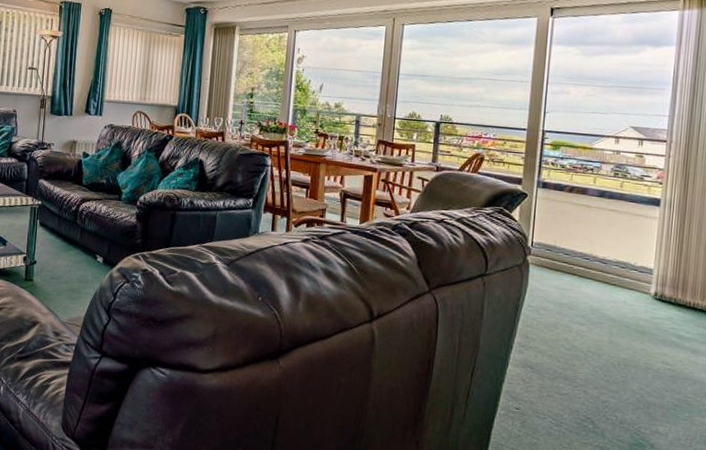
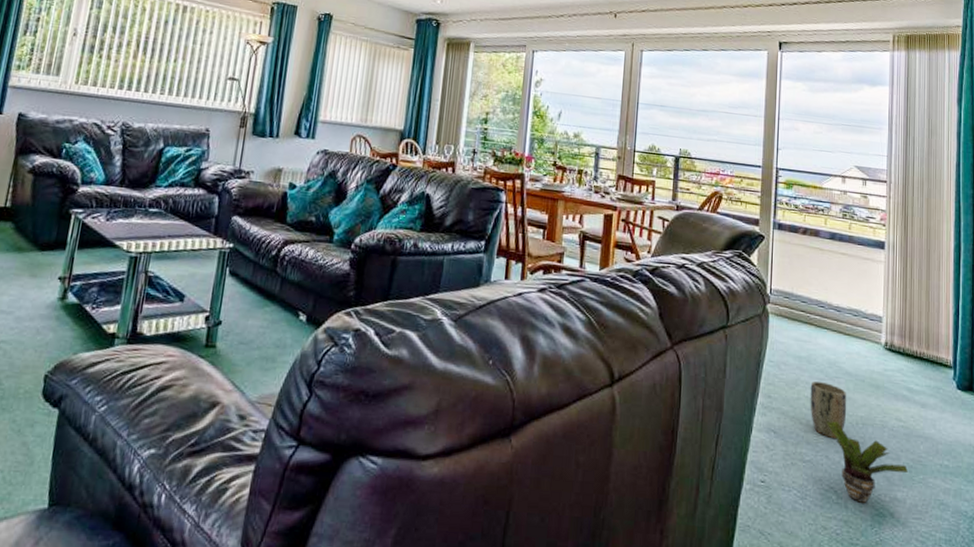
plant pot: none [569,325,610,377] -> present [810,381,847,439]
potted plant: none [586,361,672,434] -> present [827,421,908,503]

